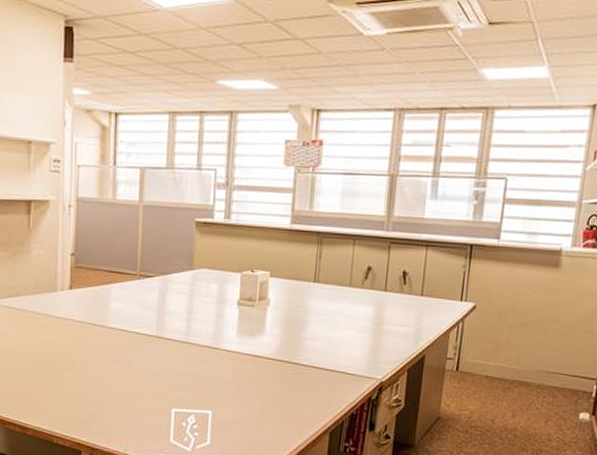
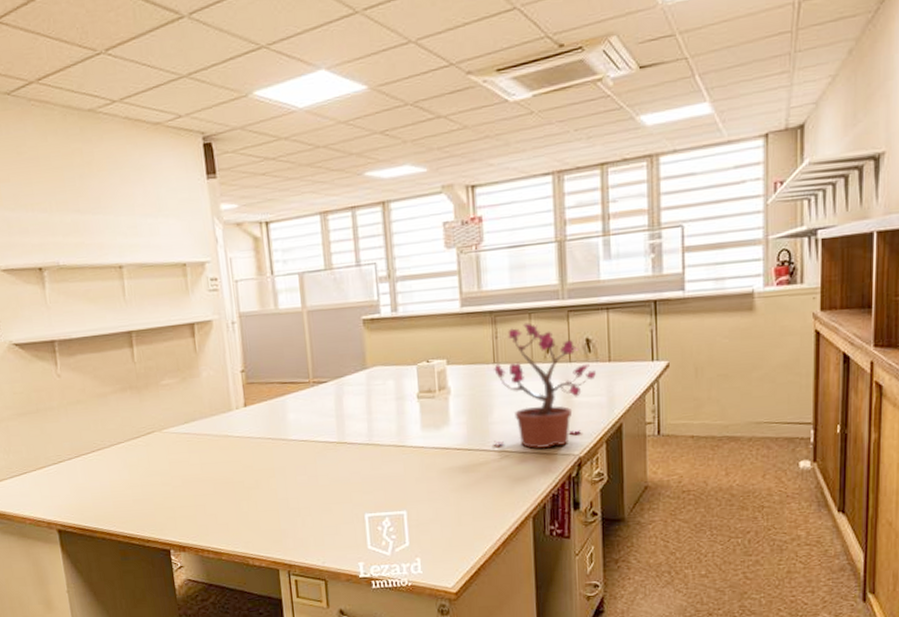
potted plant: none [304,248,408,370] -> present [494,322,596,449]

